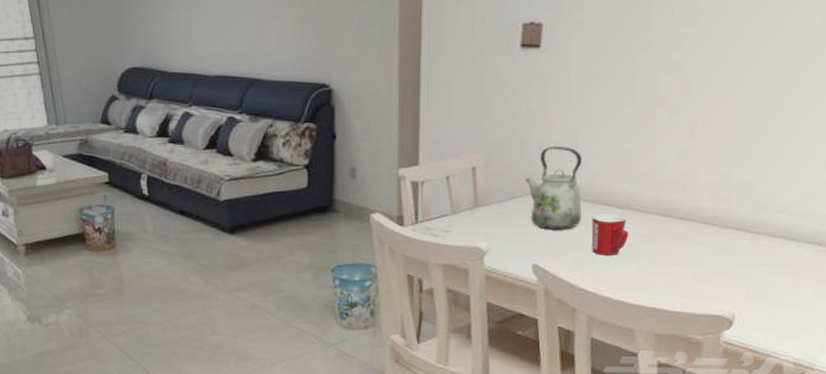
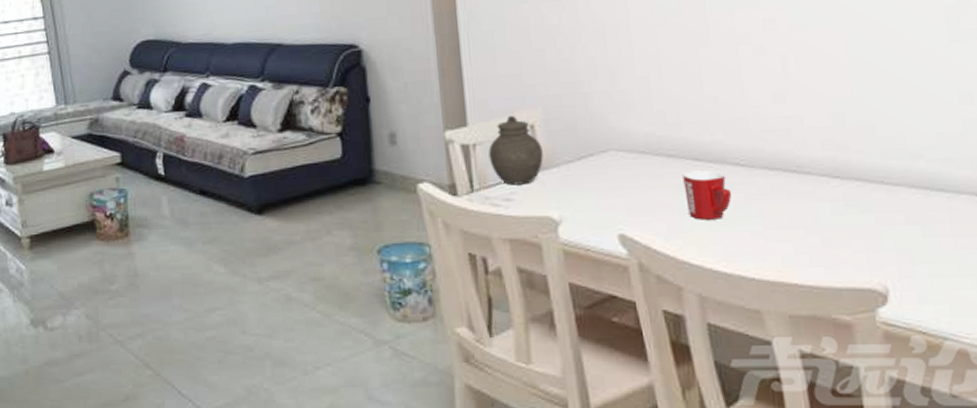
jar: none [434,158,480,219] -> present [488,116,544,185]
kettle: present [525,145,583,229] -> none [594,95,670,192]

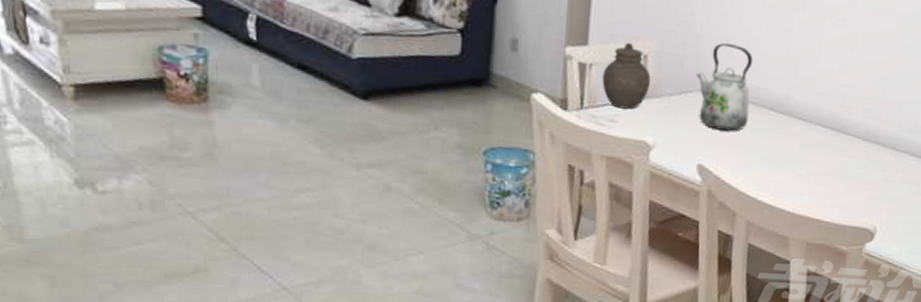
kettle: none [594,95,670,192] -> present [696,42,753,131]
mug: present [682,170,732,220] -> none [755,118,791,162]

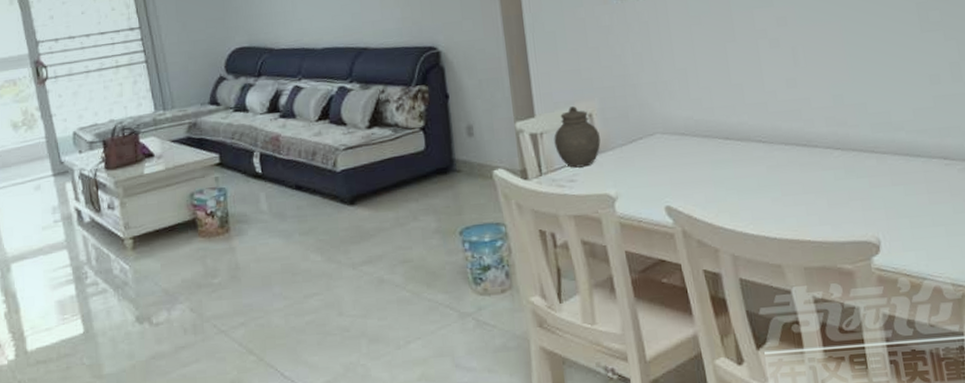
kettle: present [696,42,753,131] -> none [643,85,706,169]

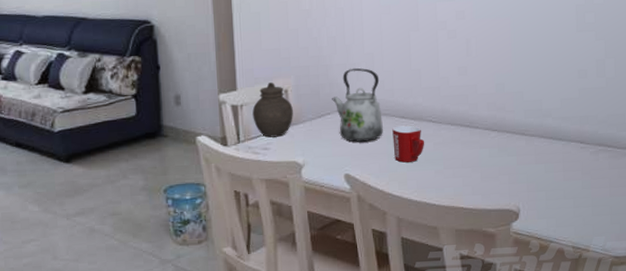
kettle: none [643,85,706,169] -> present [332,68,383,142]
mug: none [716,147,757,191] -> present [392,125,425,163]

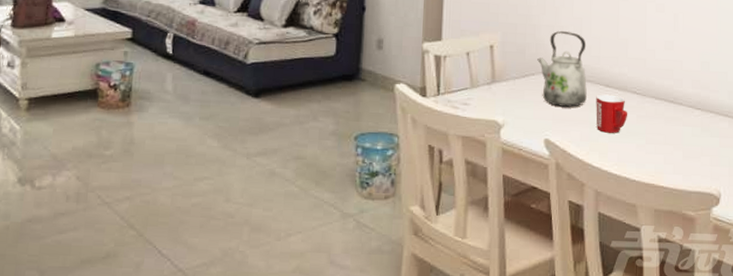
jar: present [252,82,293,138] -> none [455,36,497,93]

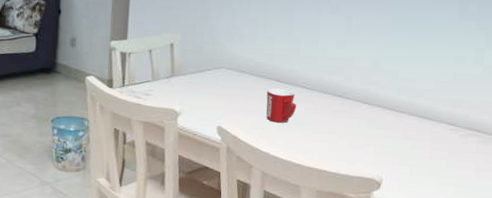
kettle: present [537,30,587,107] -> none [213,31,261,99]

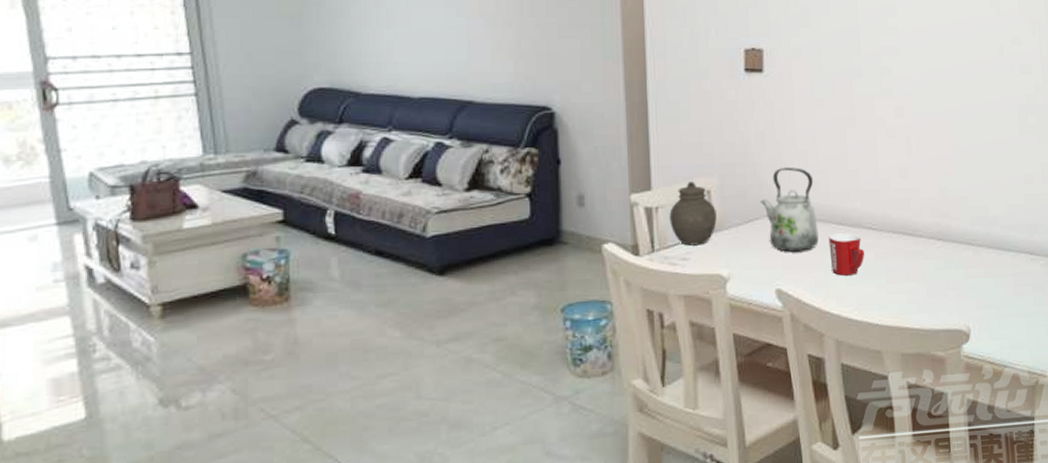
jar: none [138,36,176,85] -> present [669,182,717,246]
kettle: none [213,31,261,99] -> present [761,167,819,252]

